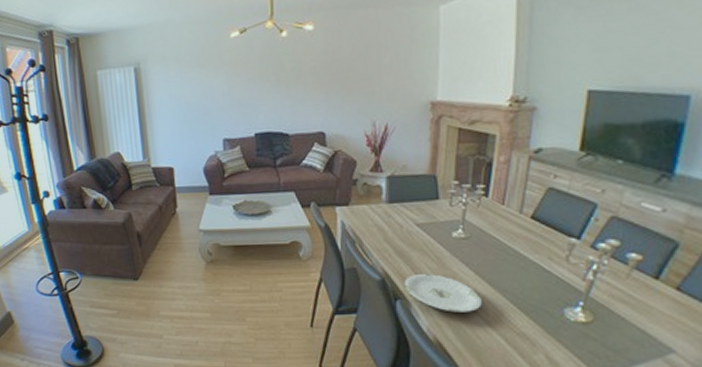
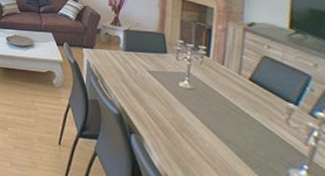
plate: present [404,273,482,313] -> none [138,113,208,157]

